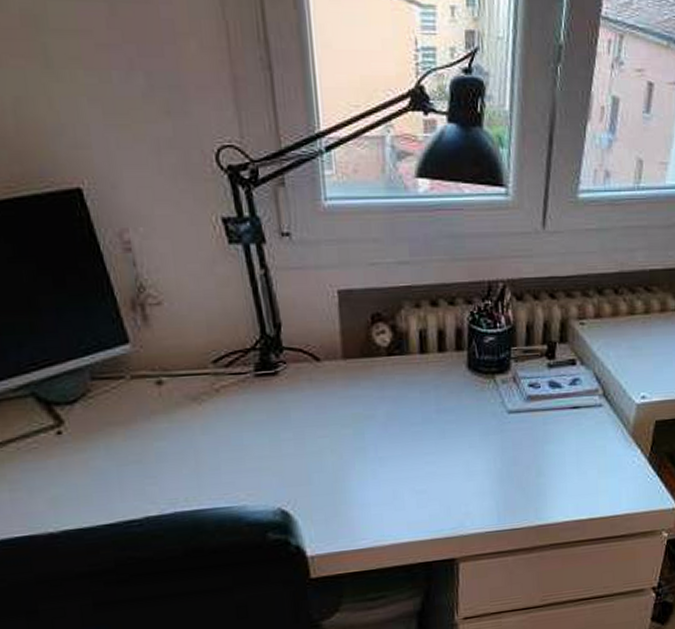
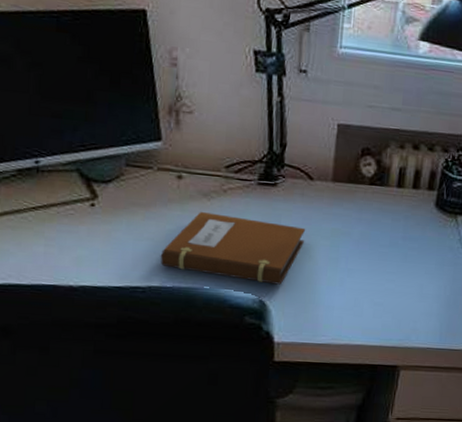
notebook: none [152,418,322,492] -> present [160,211,306,285]

